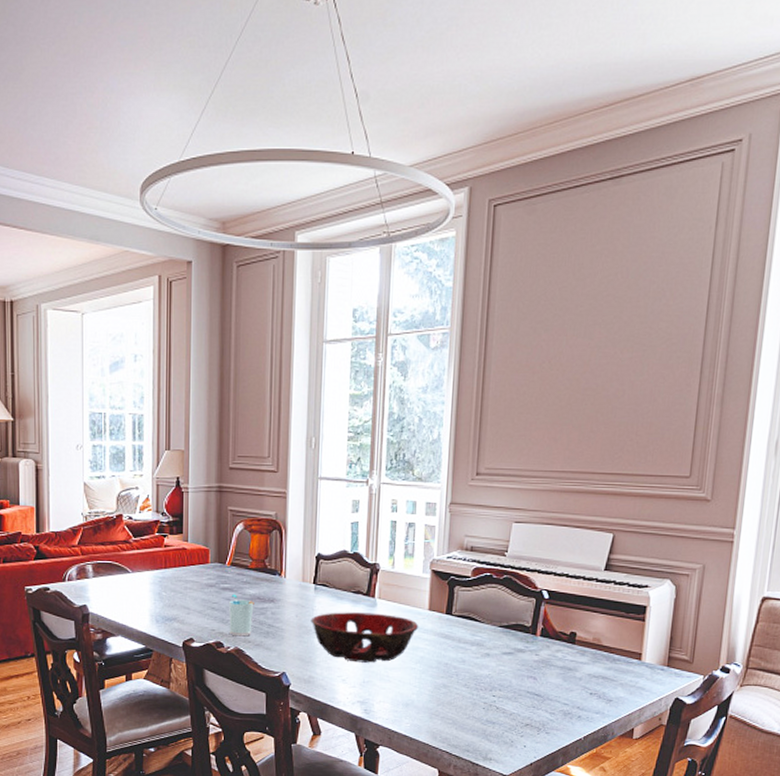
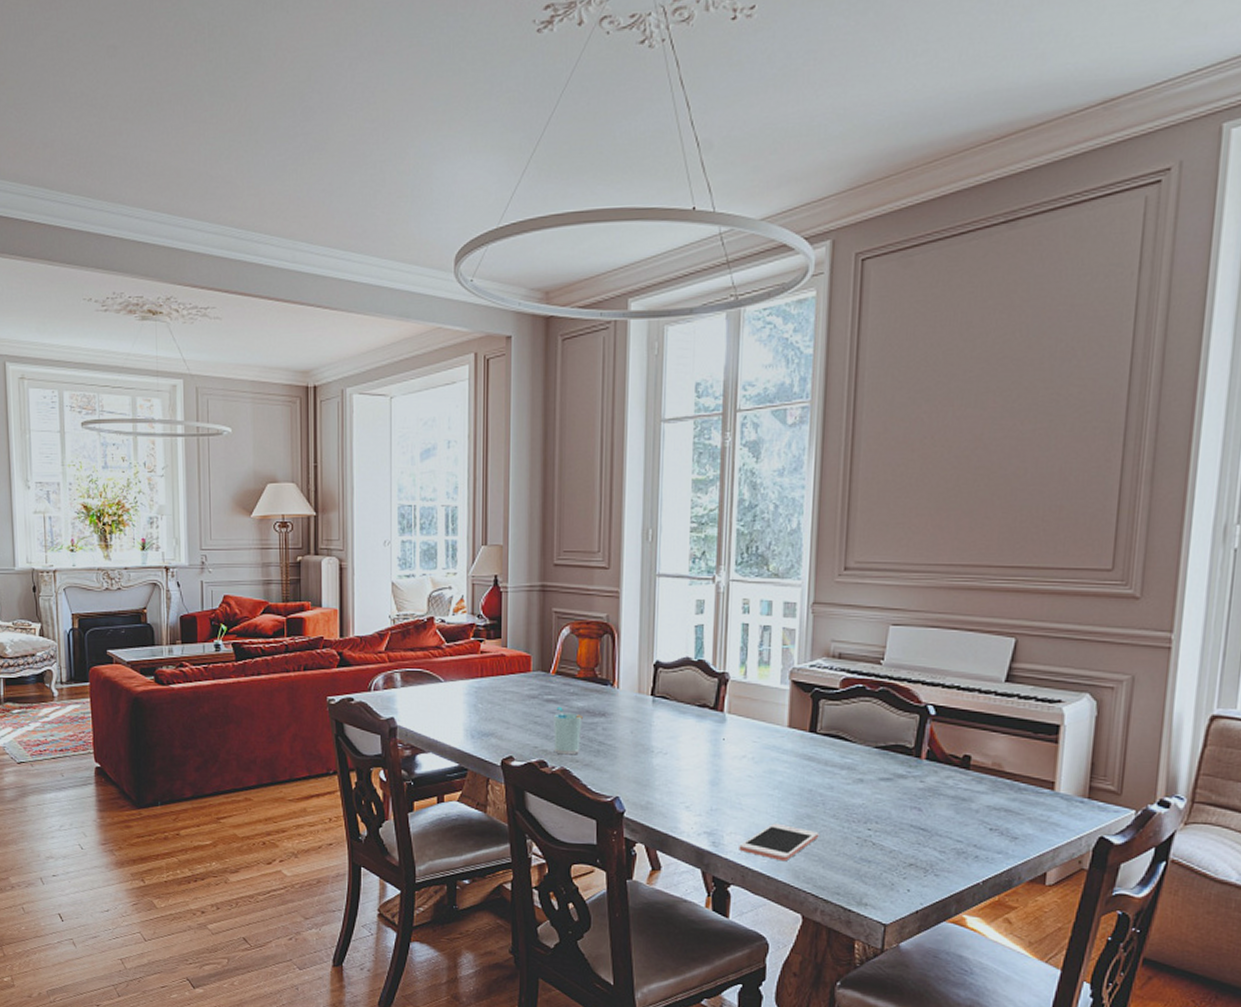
decorative bowl: present [310,612,419,663] -> none [648,728,777,788]
cell phone: none [387,692,453,725] -> present [739,823,819,862]

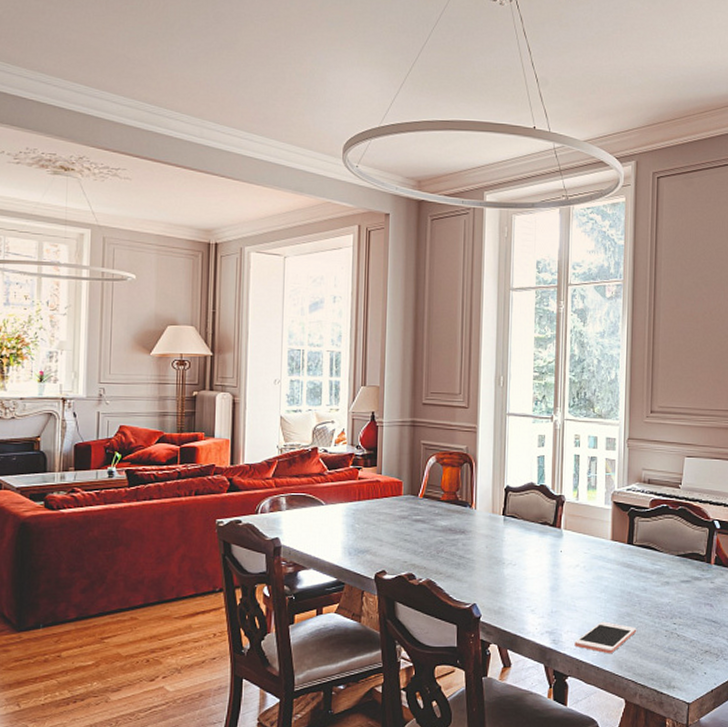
cup: present [553,706,583,755] -> none [421,526,446,568]

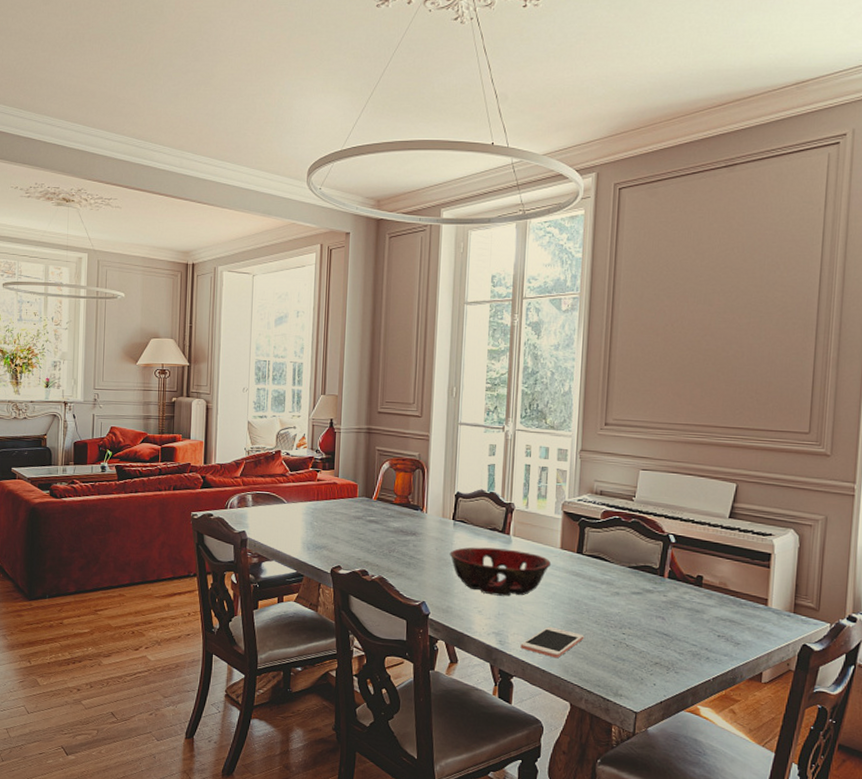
decorative bowl: none [500,543,603,593] -> present [449,547,552,597]

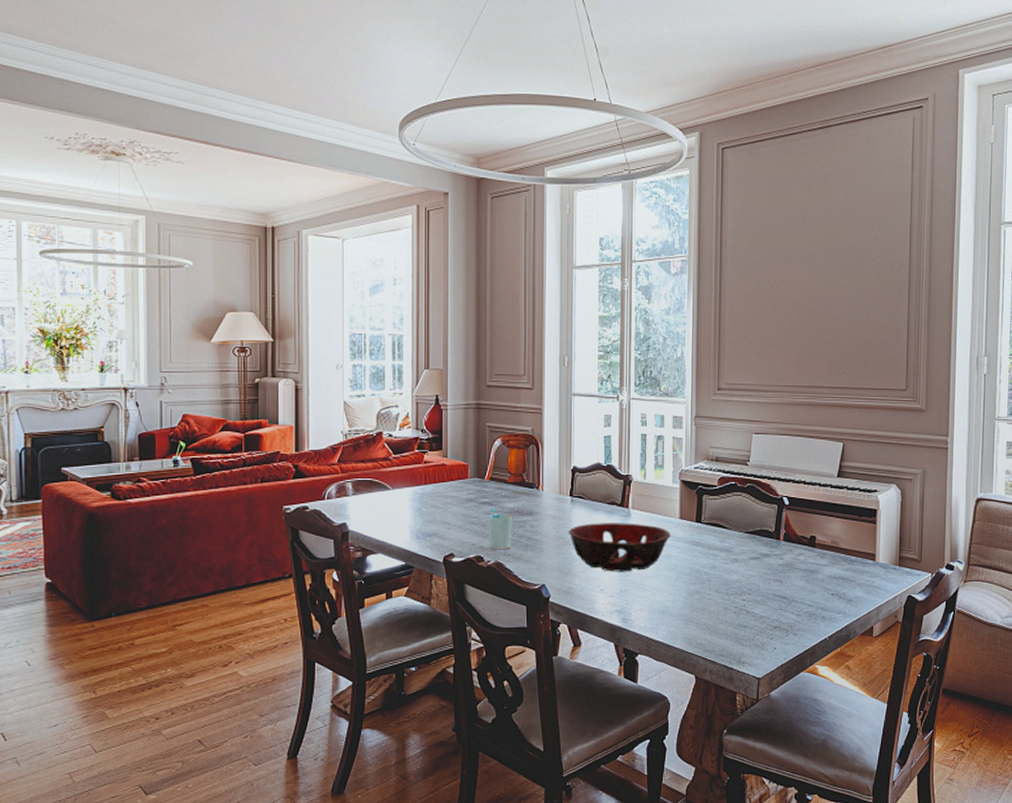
cup: none [373,526,398,566] -> present [489,508,513,550]
cell phone: present [520,626,584,659] -> none [644,599,706,631]

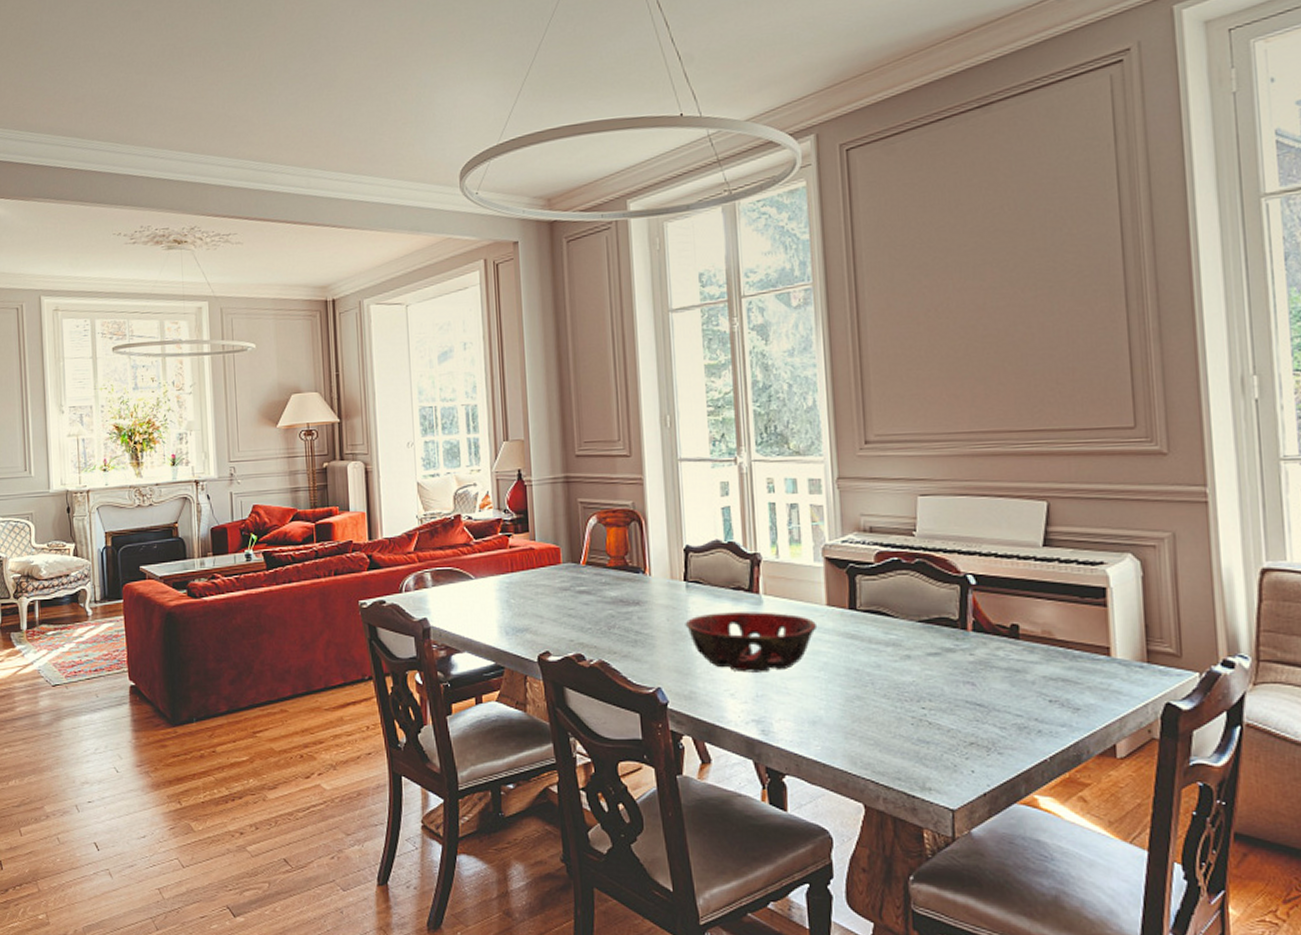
cup: present [489,508,513,550] -> none [588,597,617,647]

